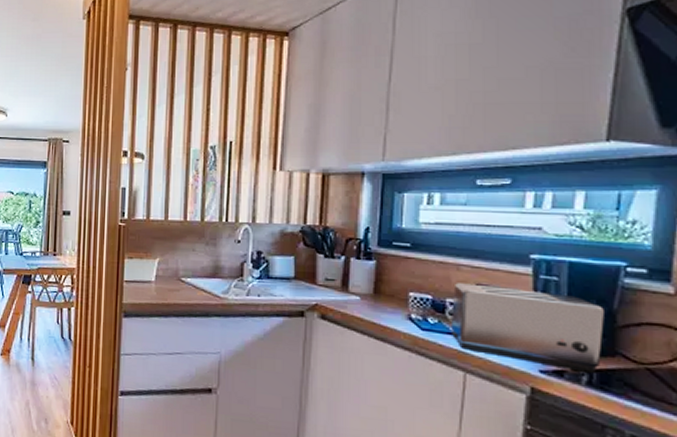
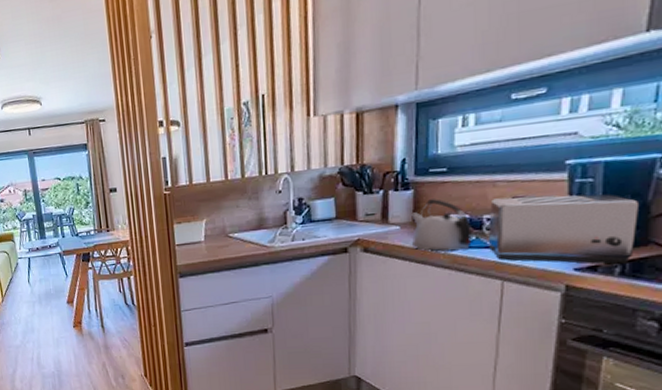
kettle: none [372,273,434,333] -> present [411,199,472,252]

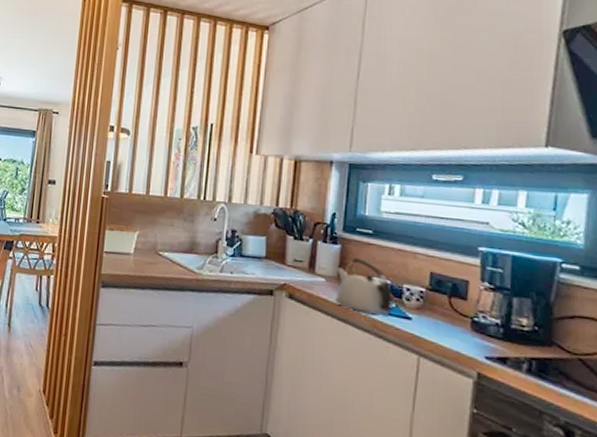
toaster: present [487,194,638,265] -> none [406,270,542,361]

